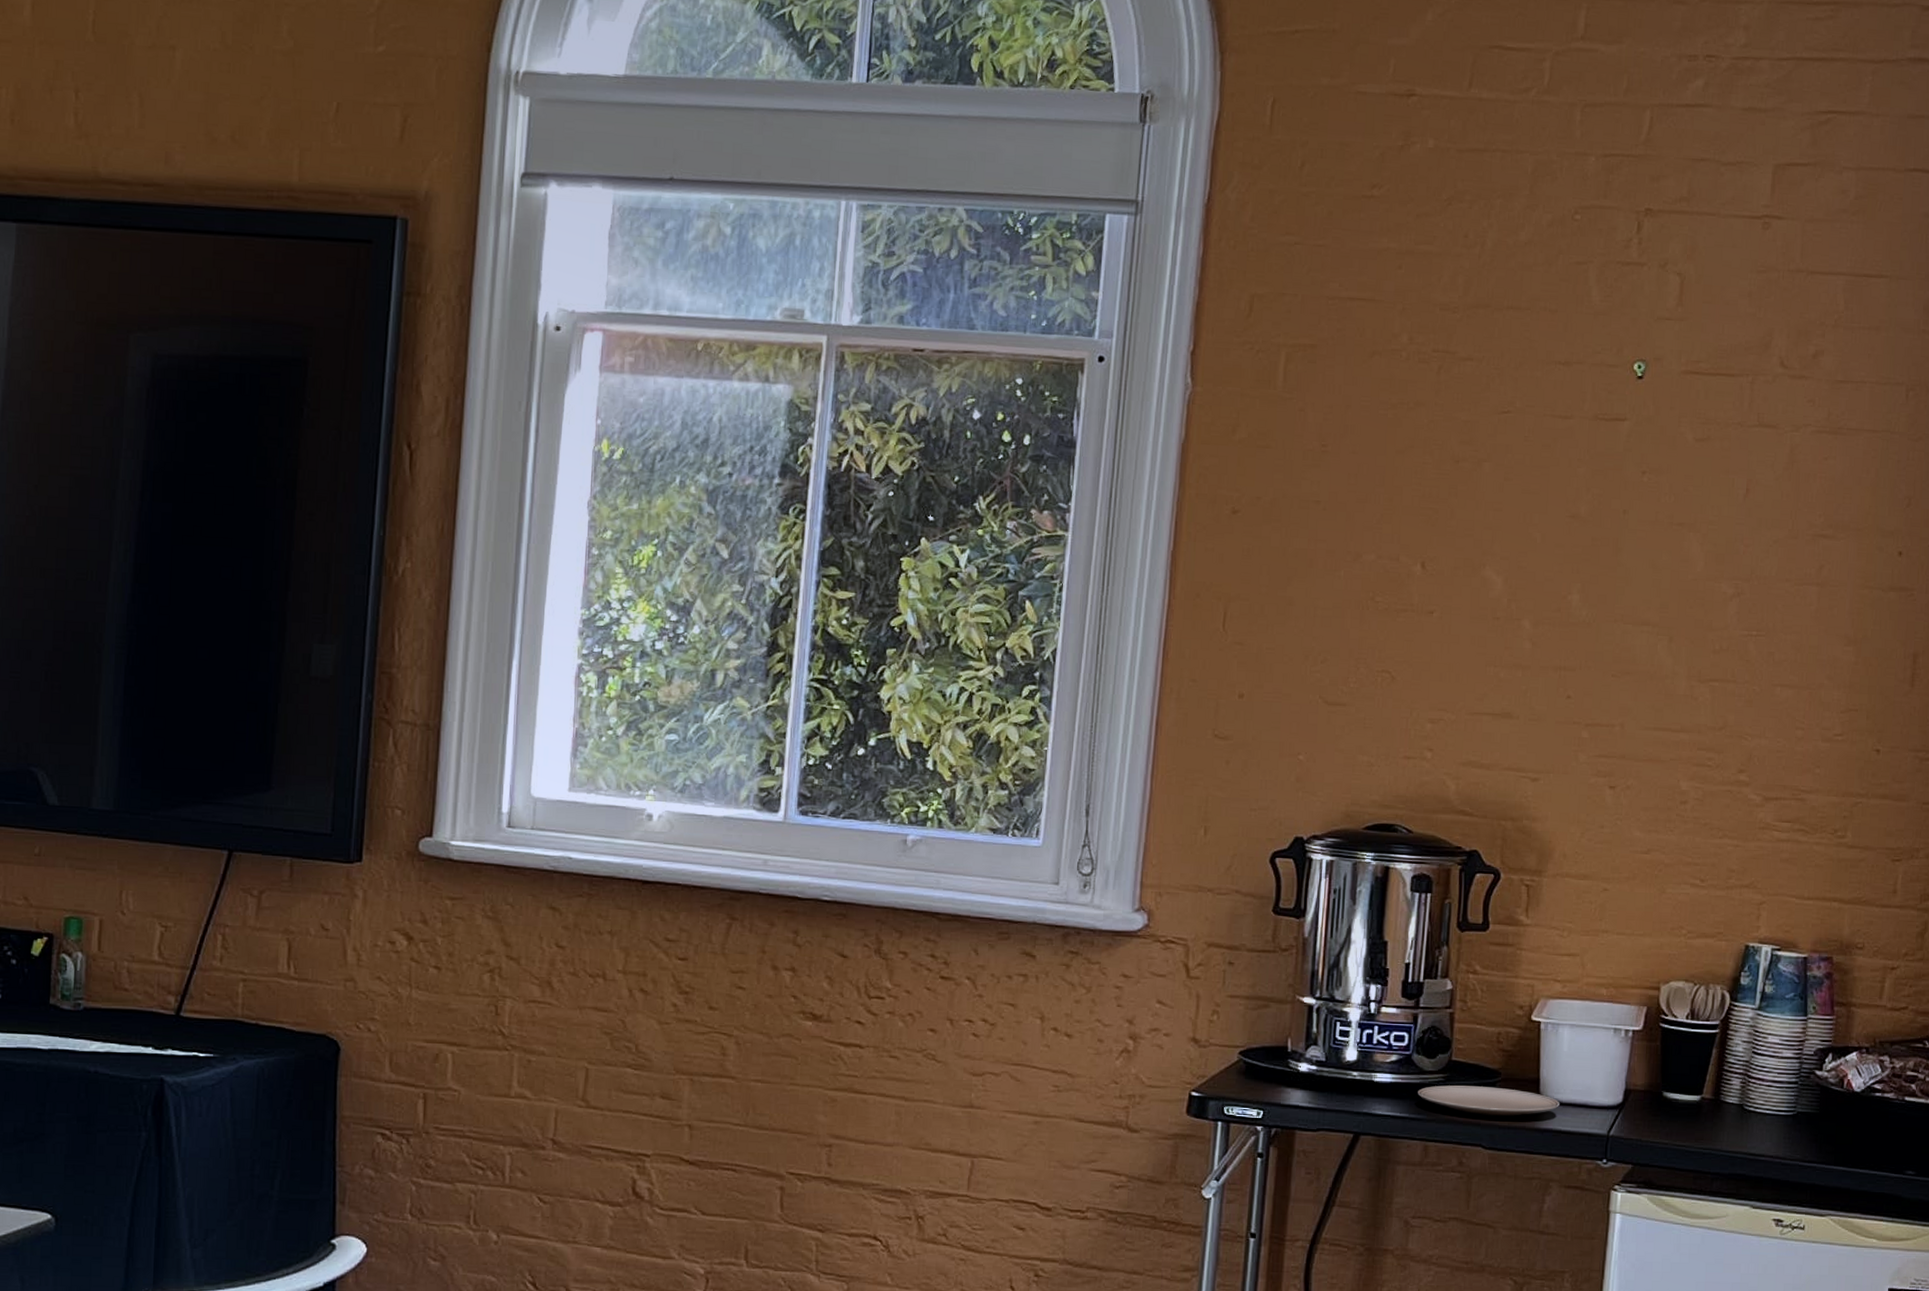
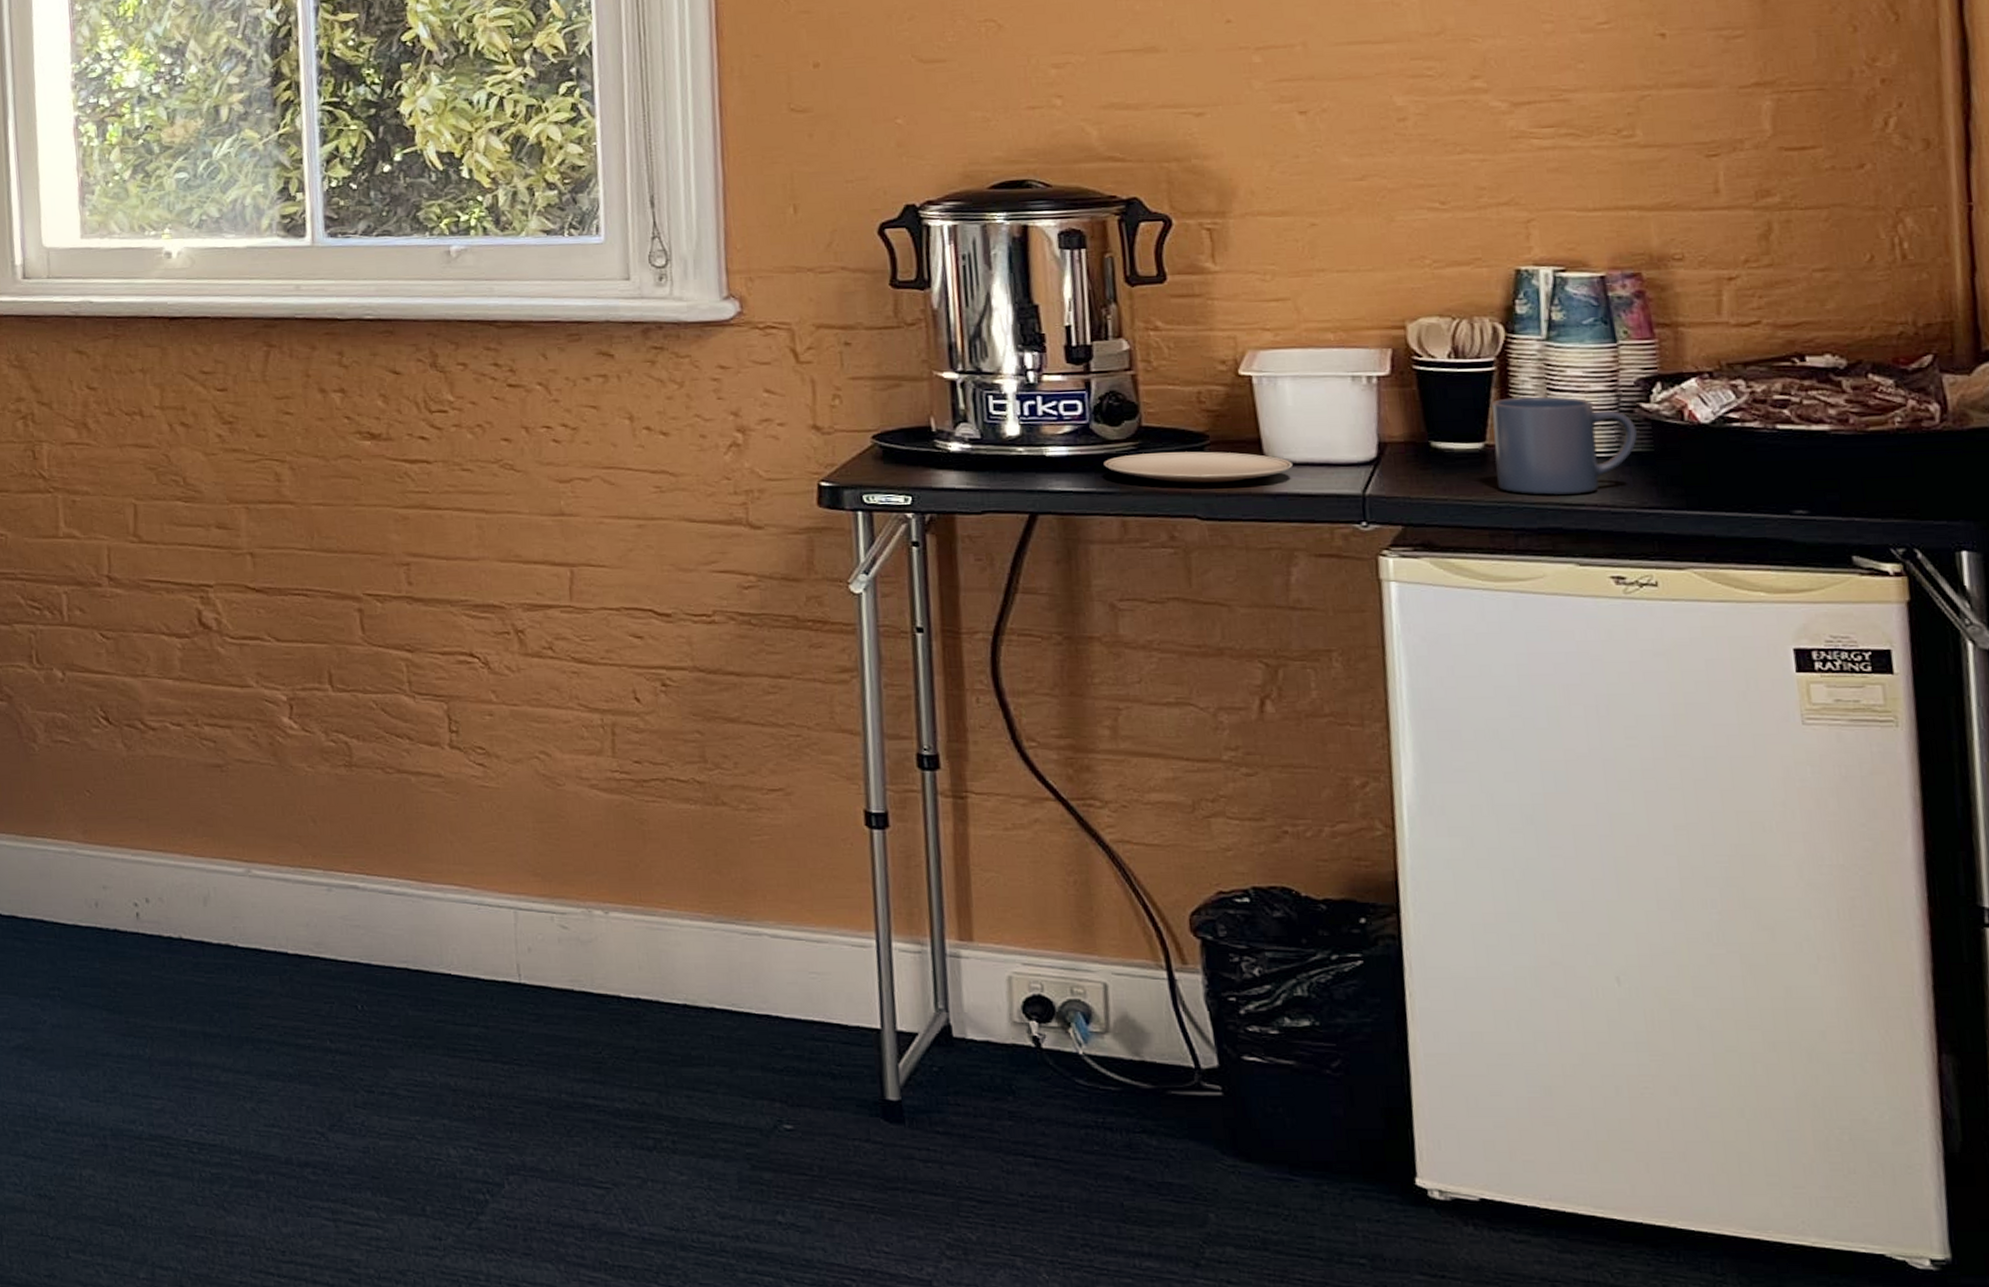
mug: none [1705,1058,1809,1146] -> present [1491,396,1638,495]

